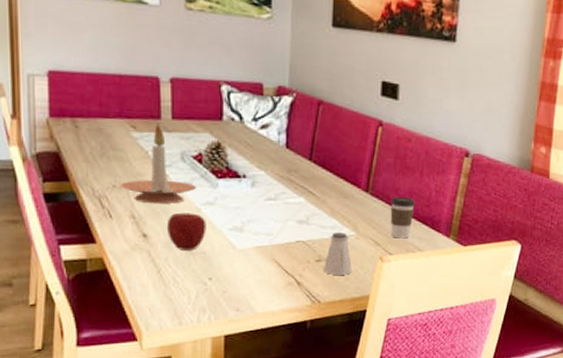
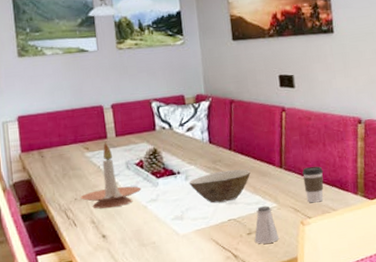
apple: present [166,212,206,251] -> none [120,210,154,244]
bowl: none [255,183,330,220] -> present [188,169,251,203]

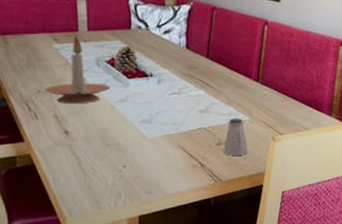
bowl: present [188,169,251,203] -> none [161,78,226,110]
coffee cup: present [302,166,324,203] -> none [279,83,300,120]

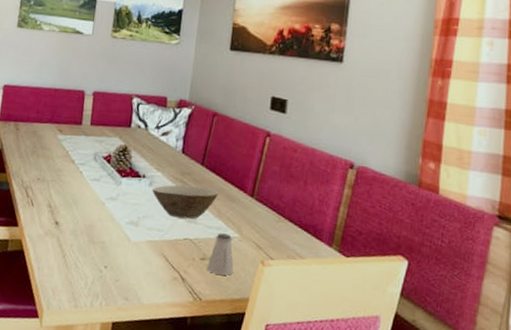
candle holder: present [44,35,111,104] -> none [43,128,104,197]
bowl: none [161,78,226,110] -> present [152,184,219,219]

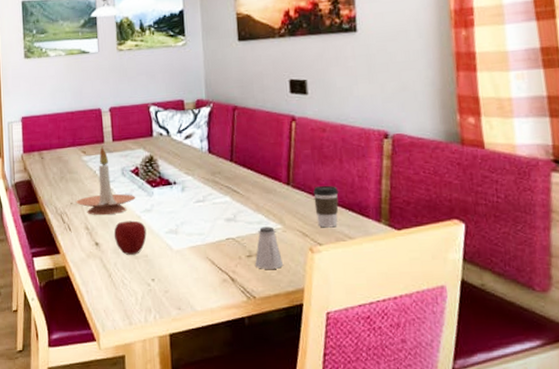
candle holder: none [43,128,104,197] -> present [76,146,136,215]
apple: none [75,204,108,240] -> present [113,220,147,255]
bowl: present [152,184,219,219] -> none [185,183,253,219]
coffee cup: none [273,202,298,245] -> present [313,185,339,228]

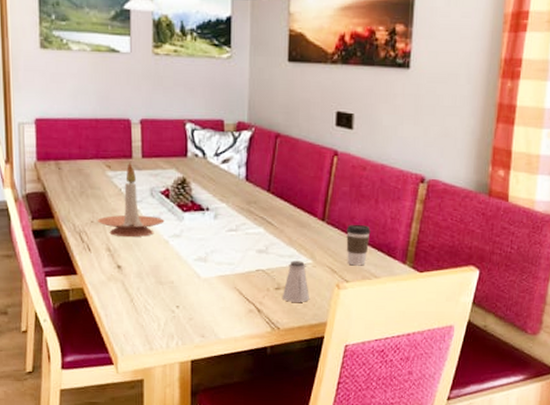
apple: present [113,220,147,255] -> none [138,244,174,280]

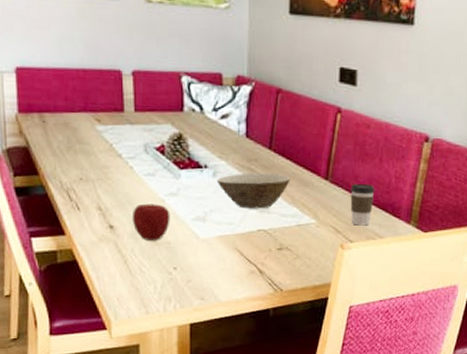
candle holder: present [97,162,165,237] -> none [87,116,160,195]
apple: none [138,244,174,280] -> present [131,203,170,241]
bowl: none [217,215,288,250] -> present [216,173,290,209]
saltshaker: present [283,261,309,302] -> none [285,220,313,263]

